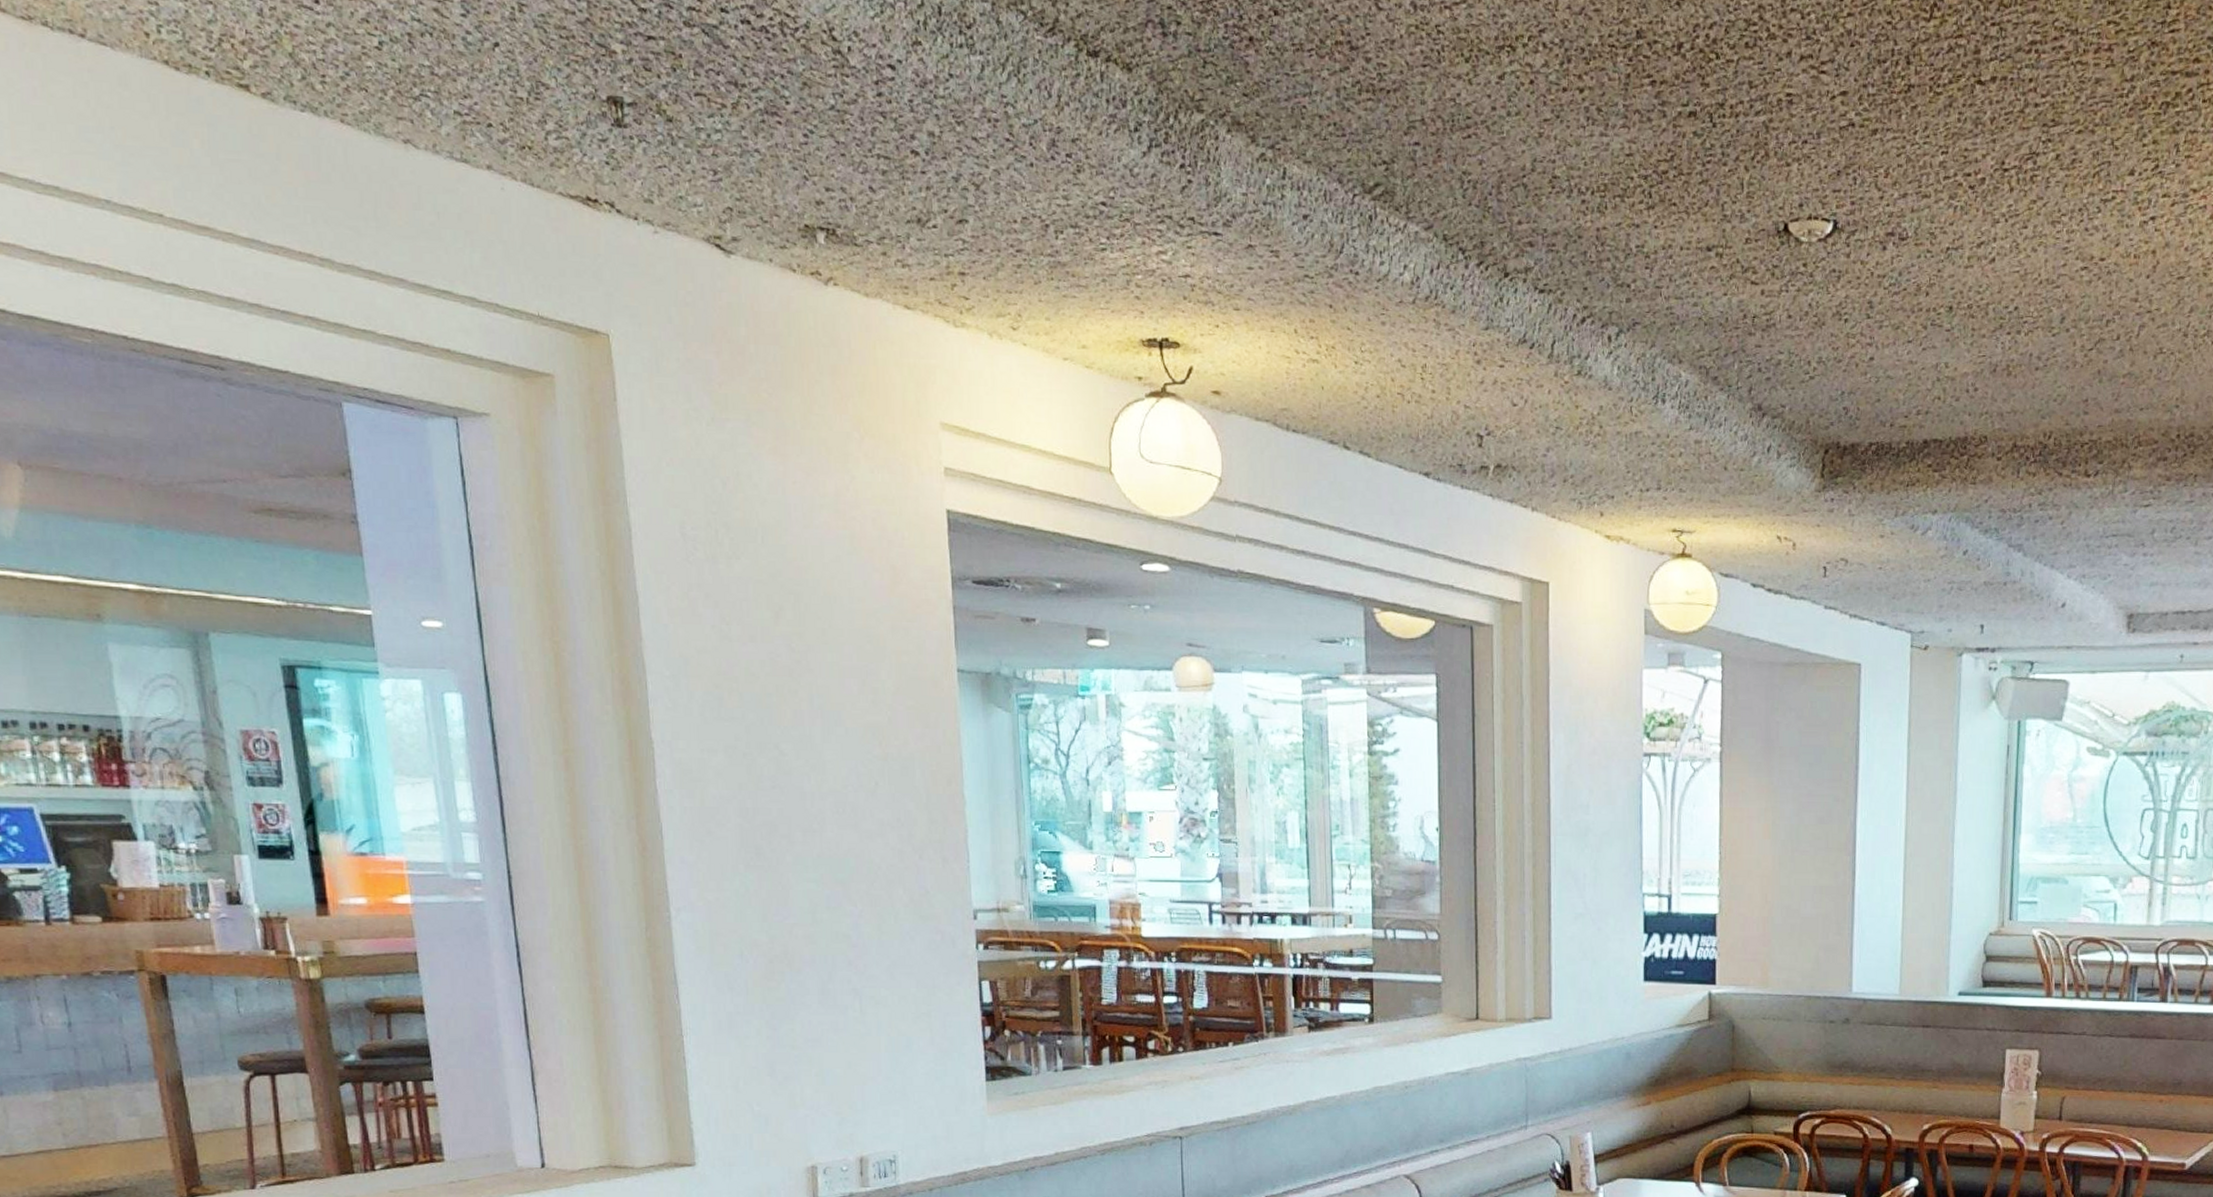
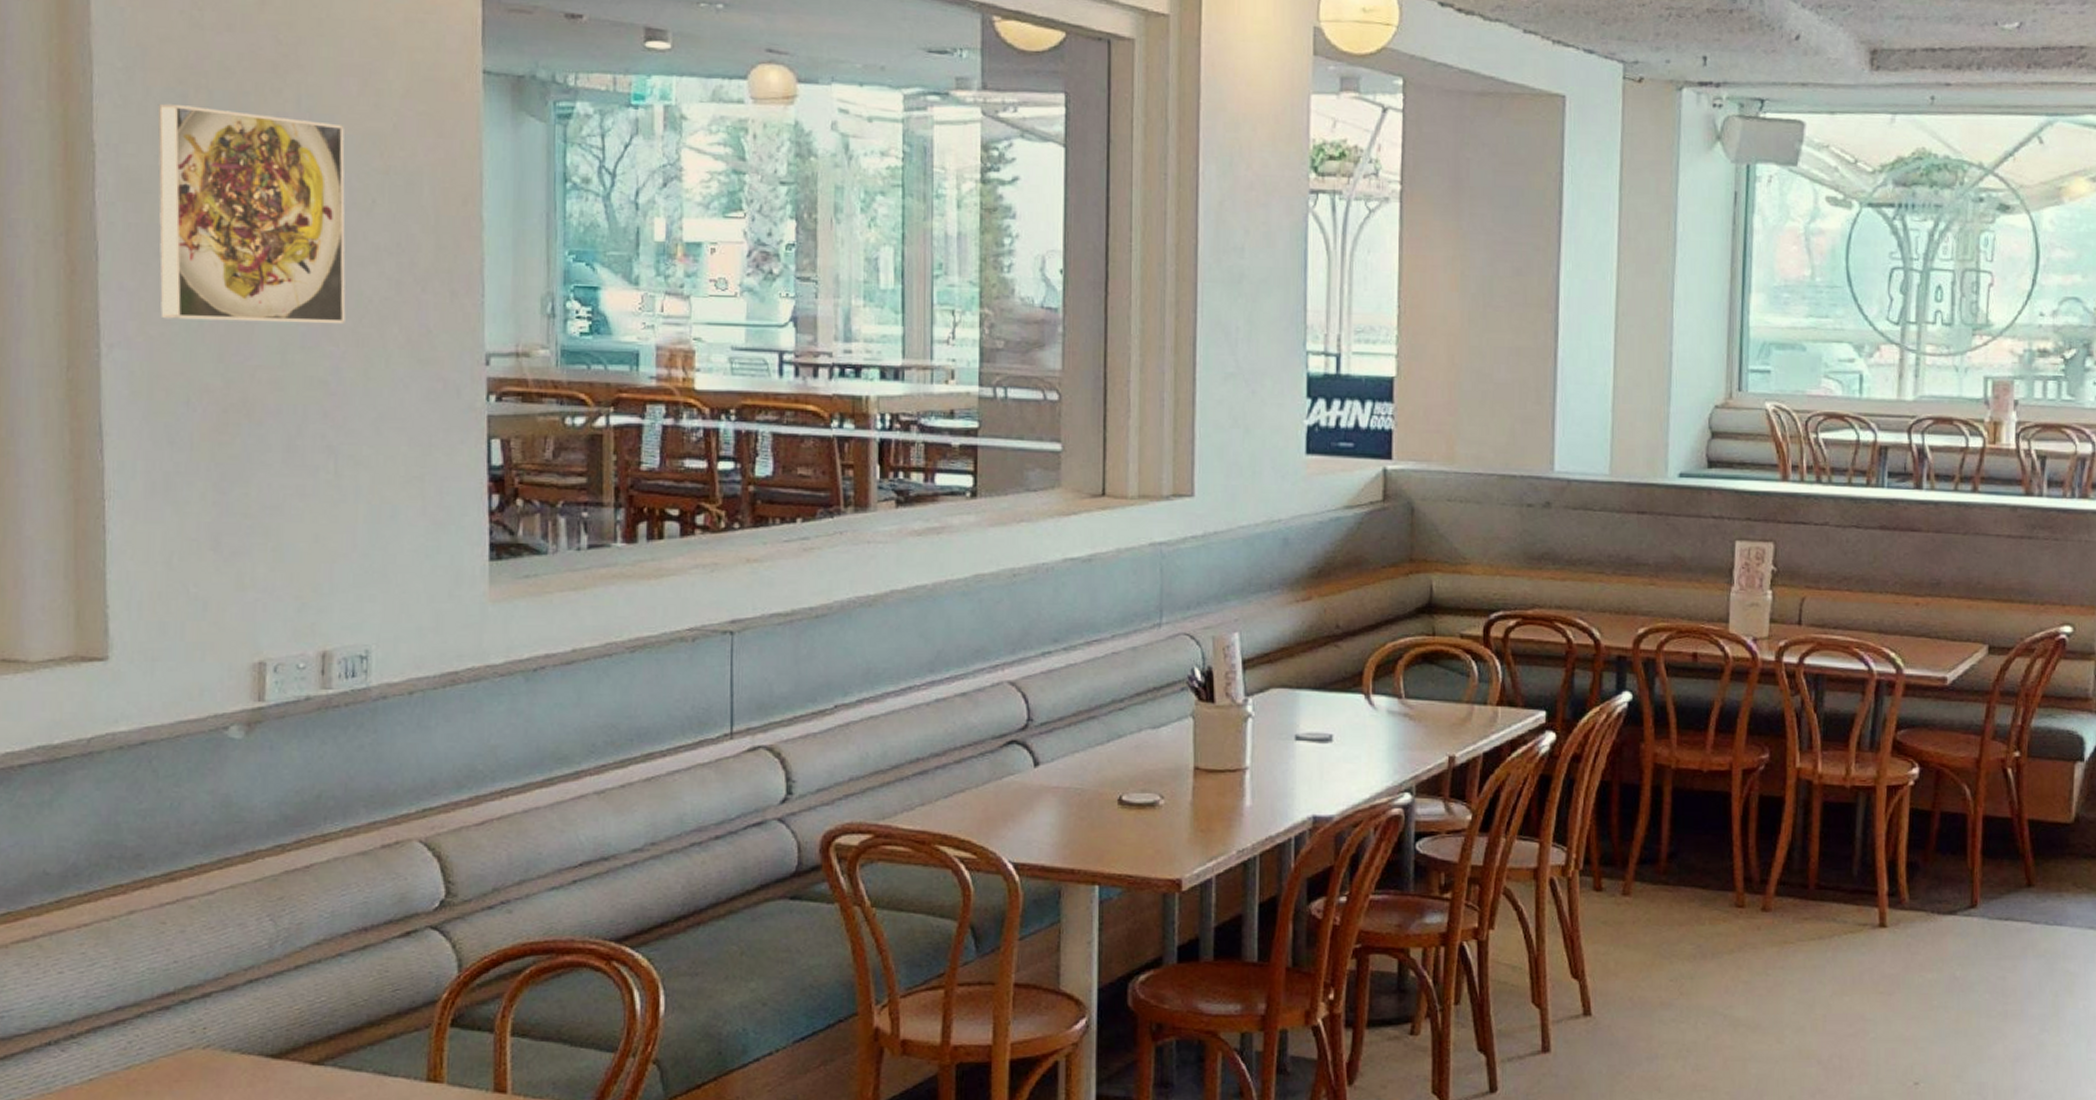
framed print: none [700,705,861,888] -> present [157,103,346,324]

